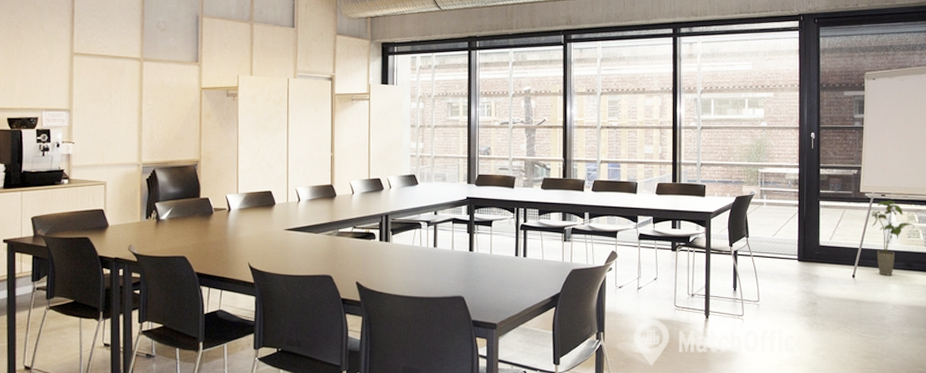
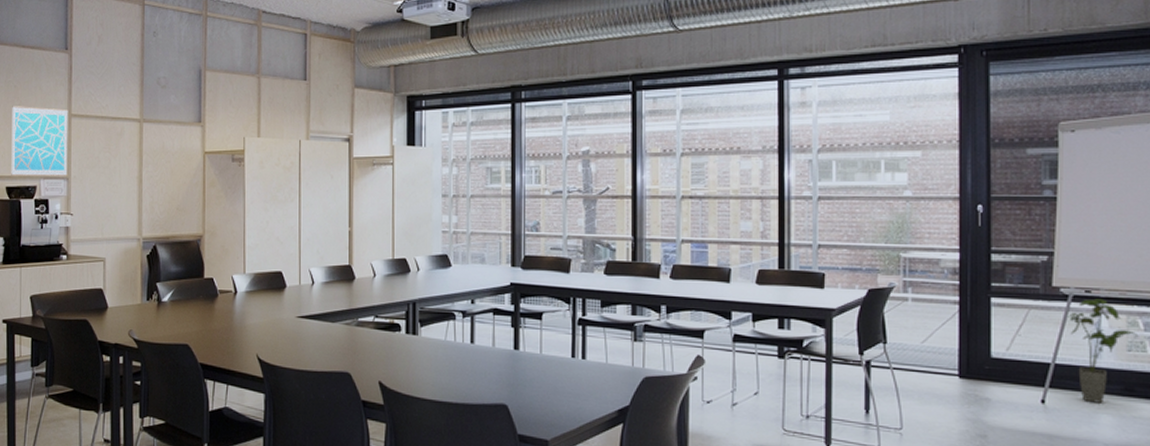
wall art: none [12,44,71,108] -> present [11,106,68,176]

